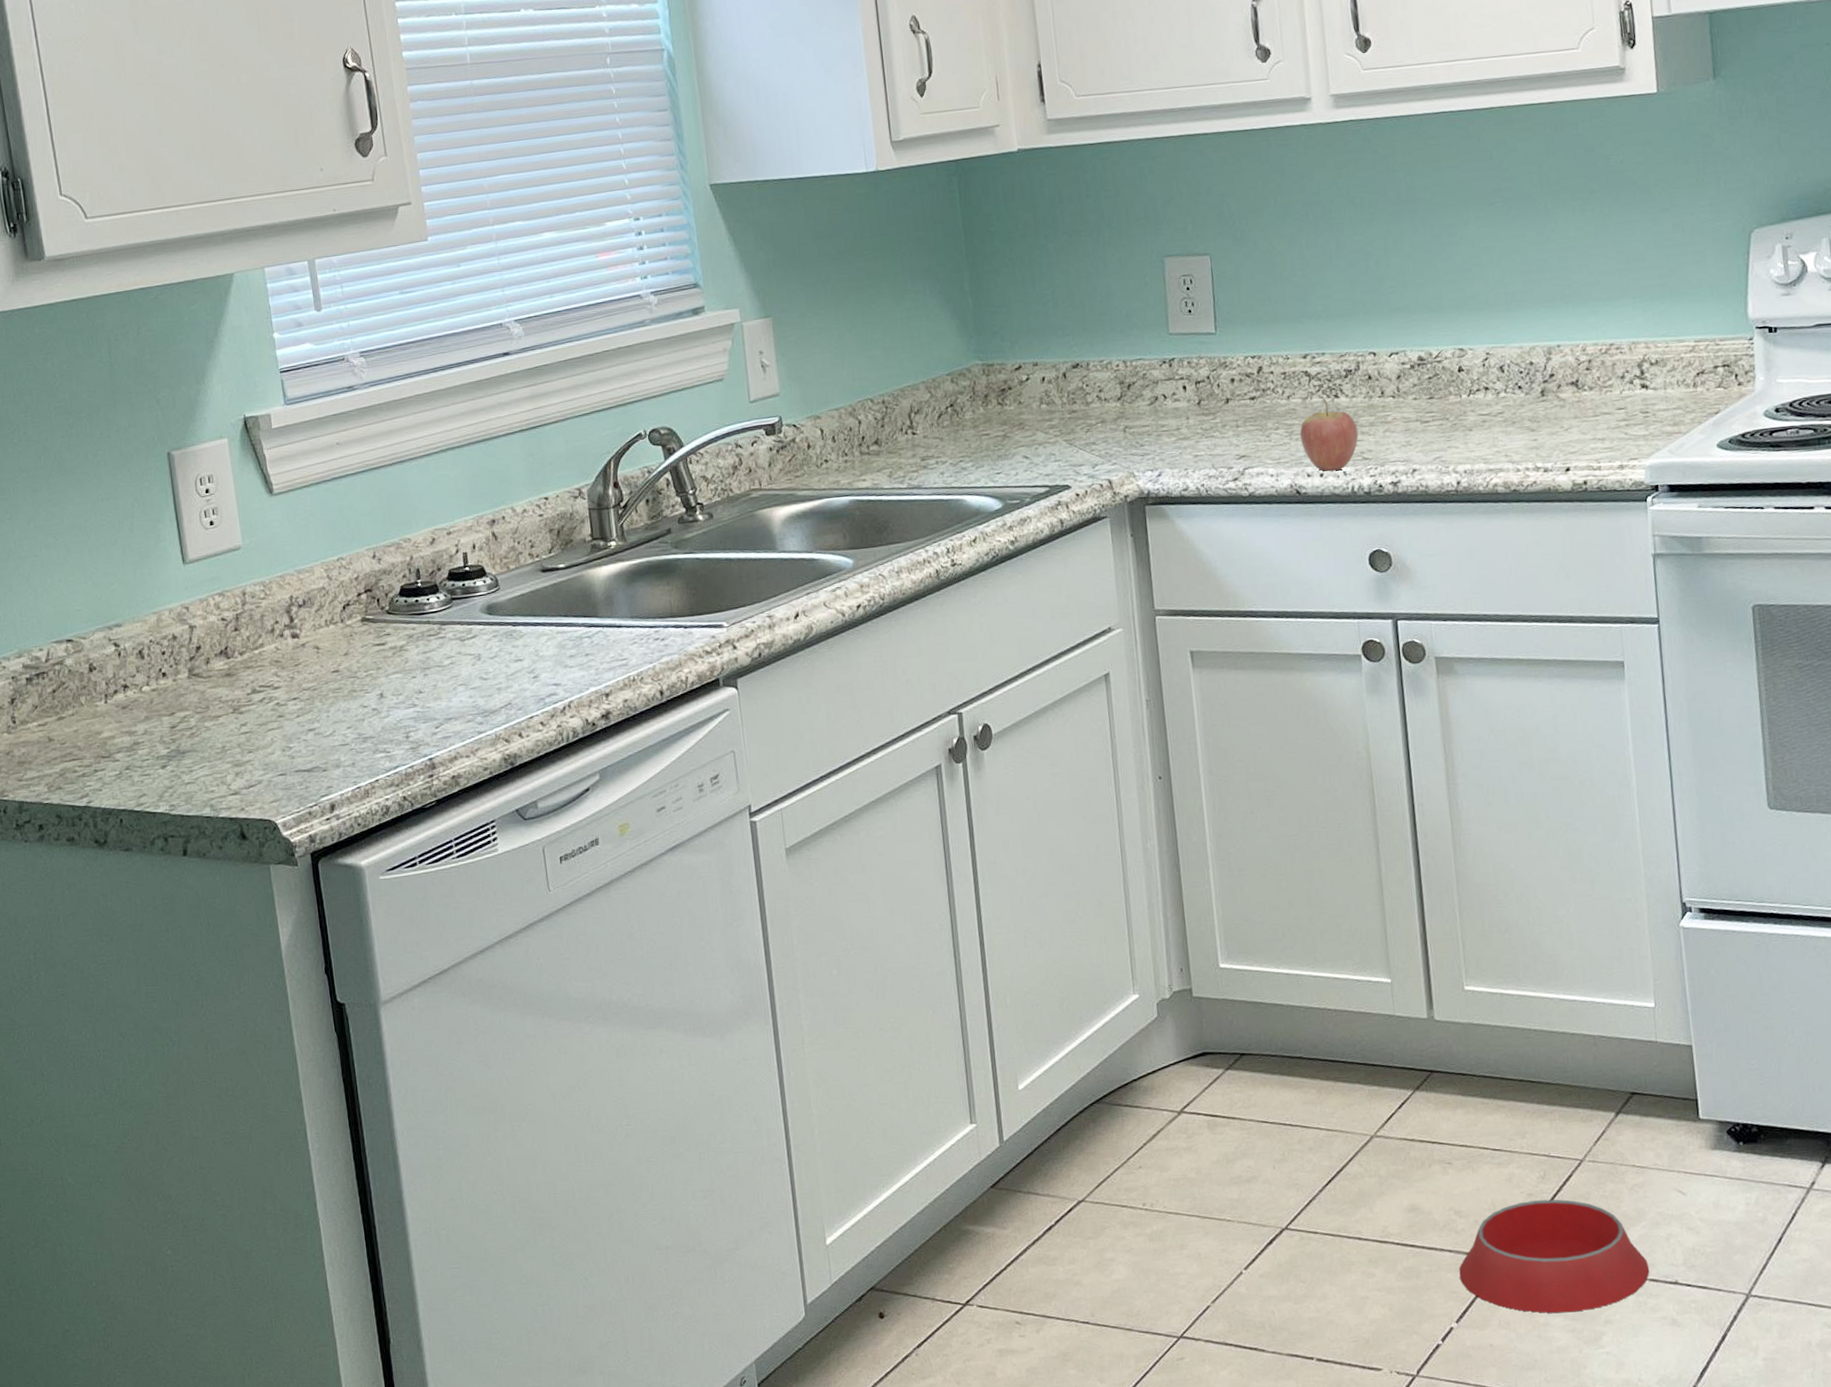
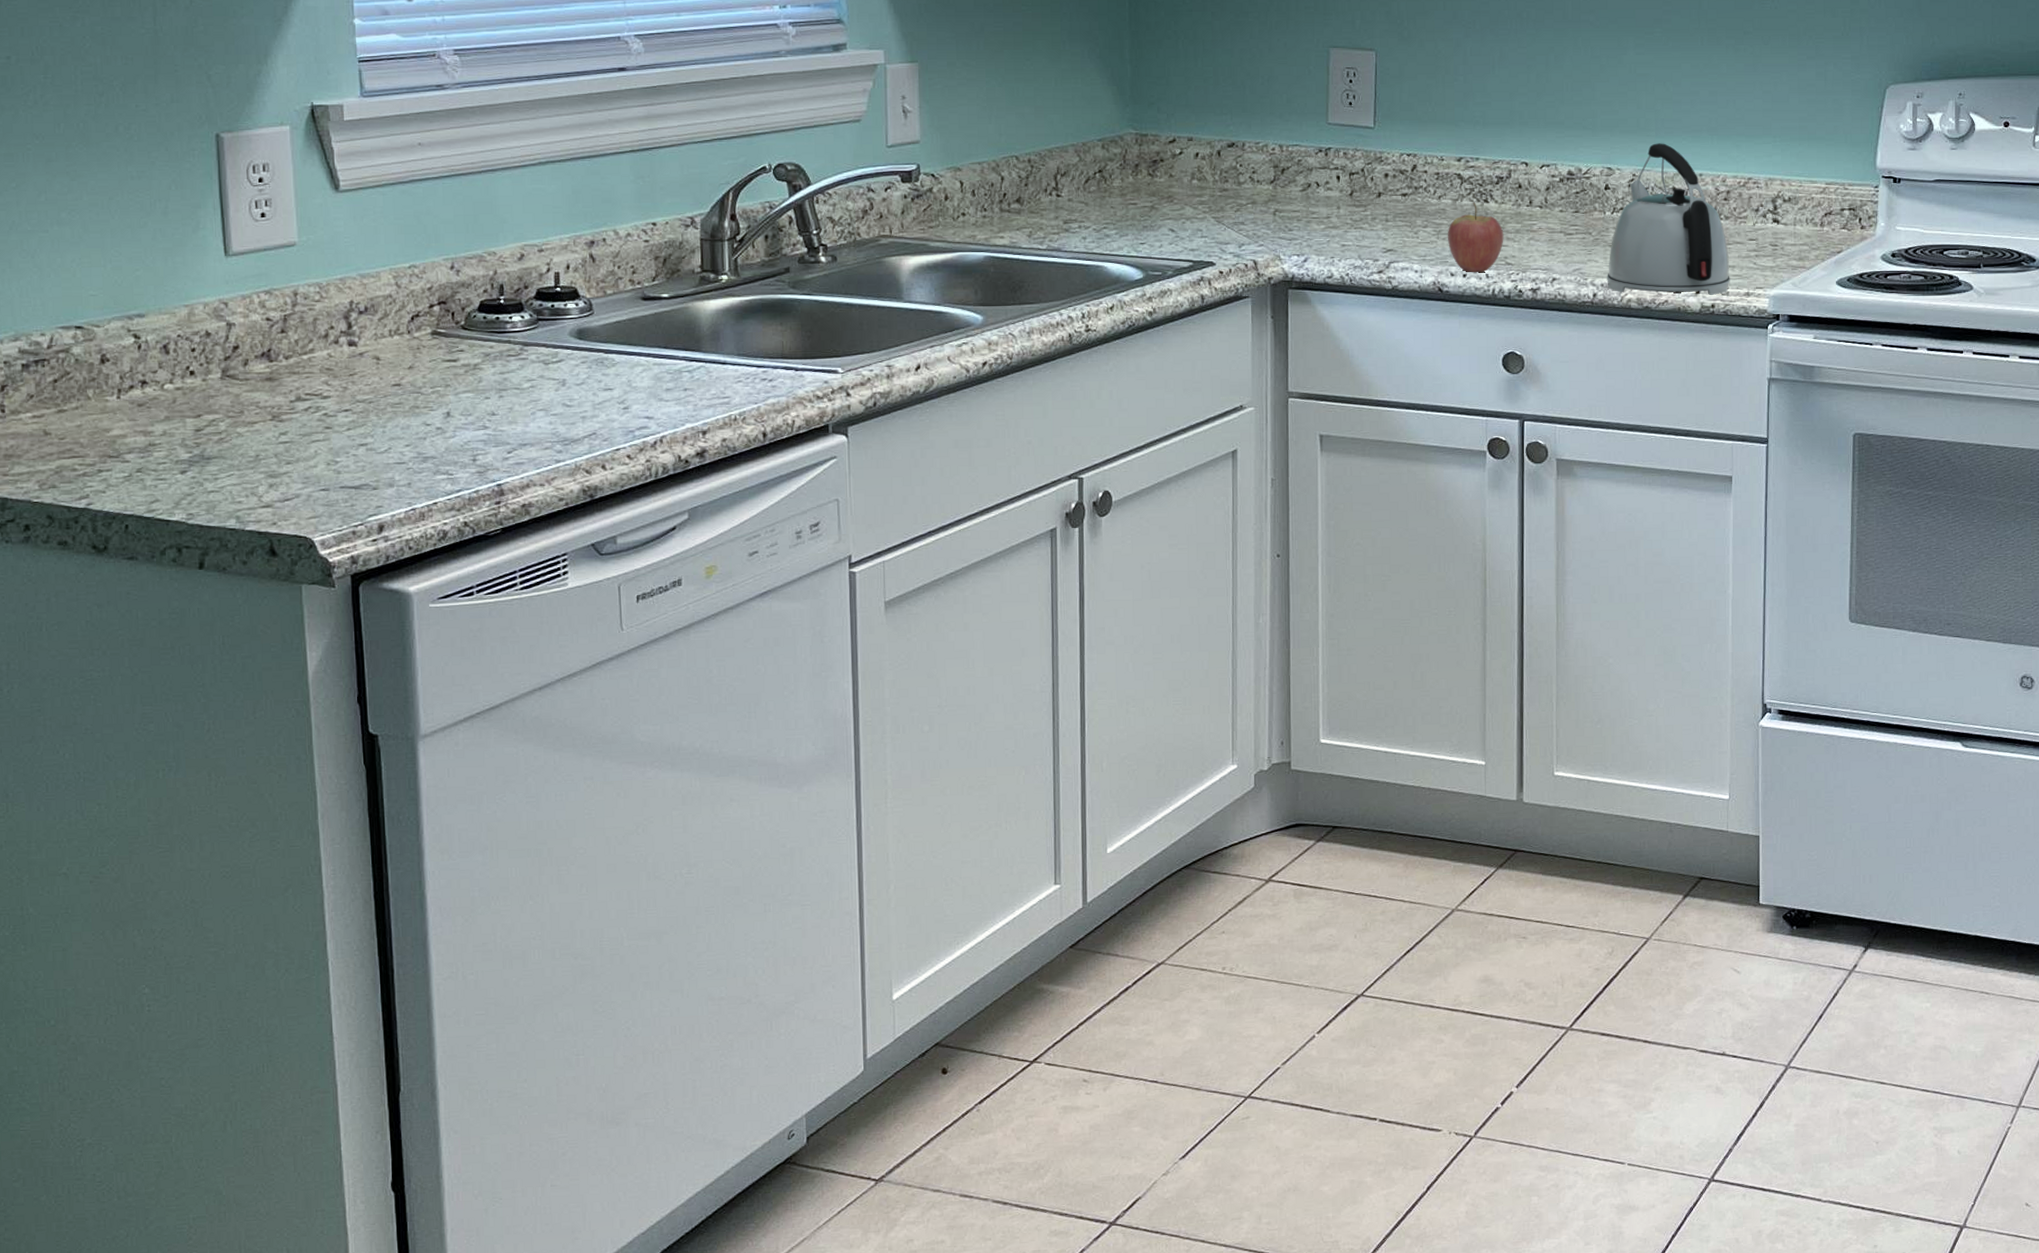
pet bowl: present [1459,1199,1650,1313] -> none [1524,974,1701,1080]
kettle: none [1469,317,1602,478] -> present [1607,143,1730,295]

